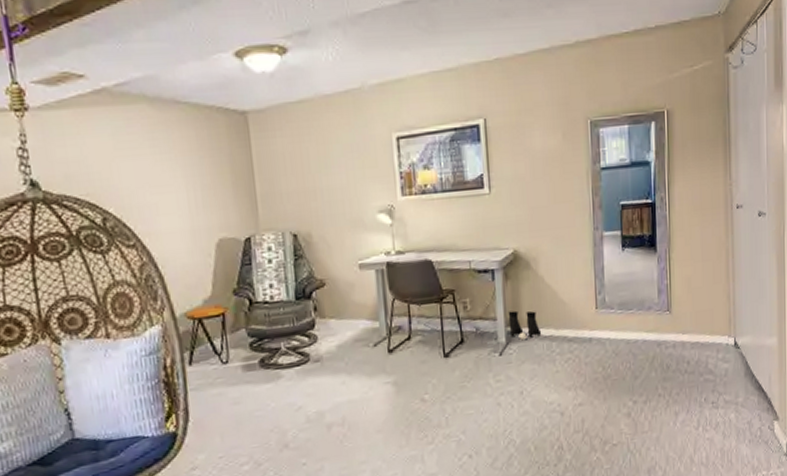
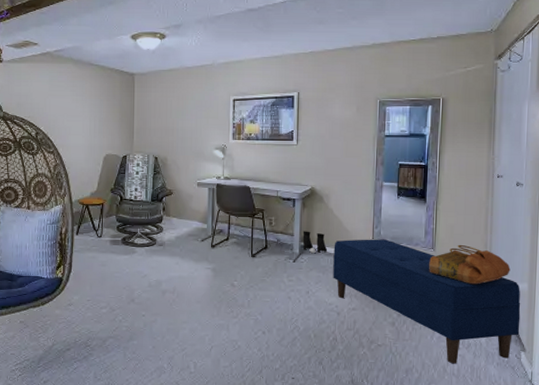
bench: none [549,307,771,451] -> present [333,239,521,364]
handbag: none [665,300,757,349] -> present [429,244,511,285]

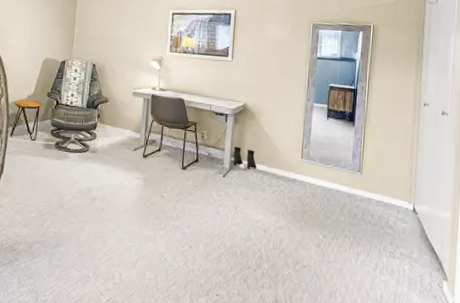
bench: present [333,239,521,364] -> none [261,157,444,290]
handbag: present [429,244,511,285] -> none [355,169,435,211]

